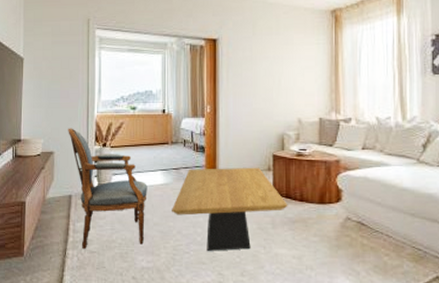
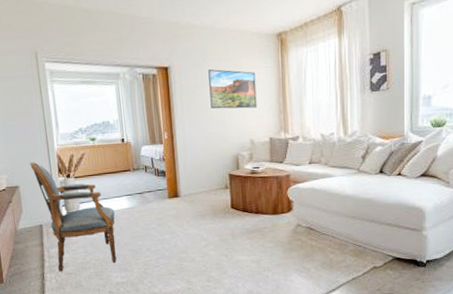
coffee table: present [172,167,288,251] -> none [139,186,246,263]
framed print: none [258,43,307,85] -> present [208,69,257,109]

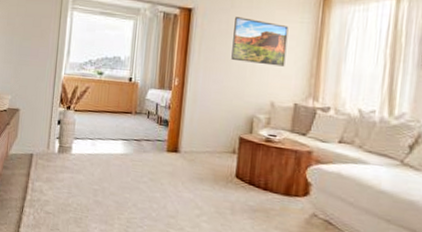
armchair: present [30,162,116,272] -> none [34,87,107,212]

